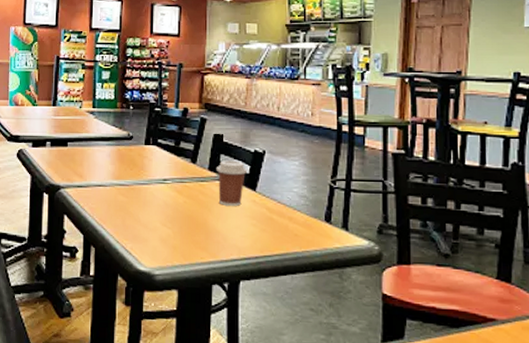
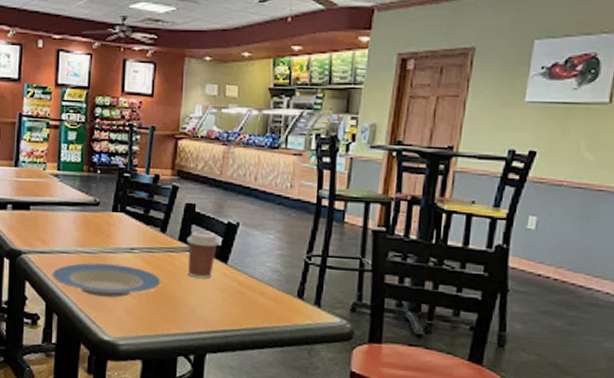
plate: none [89,195,193,229] -> present [51,263,161,298]

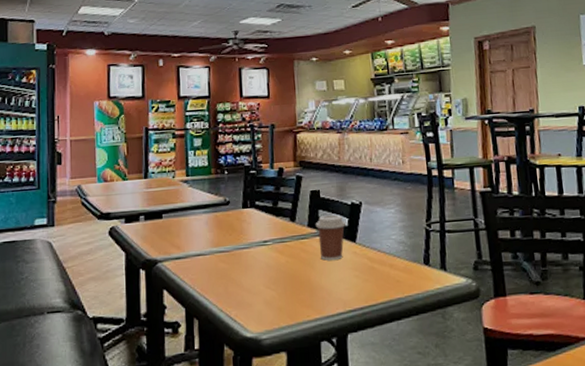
plate: present [51,263,161,298] -> none [189,258,296,294]

